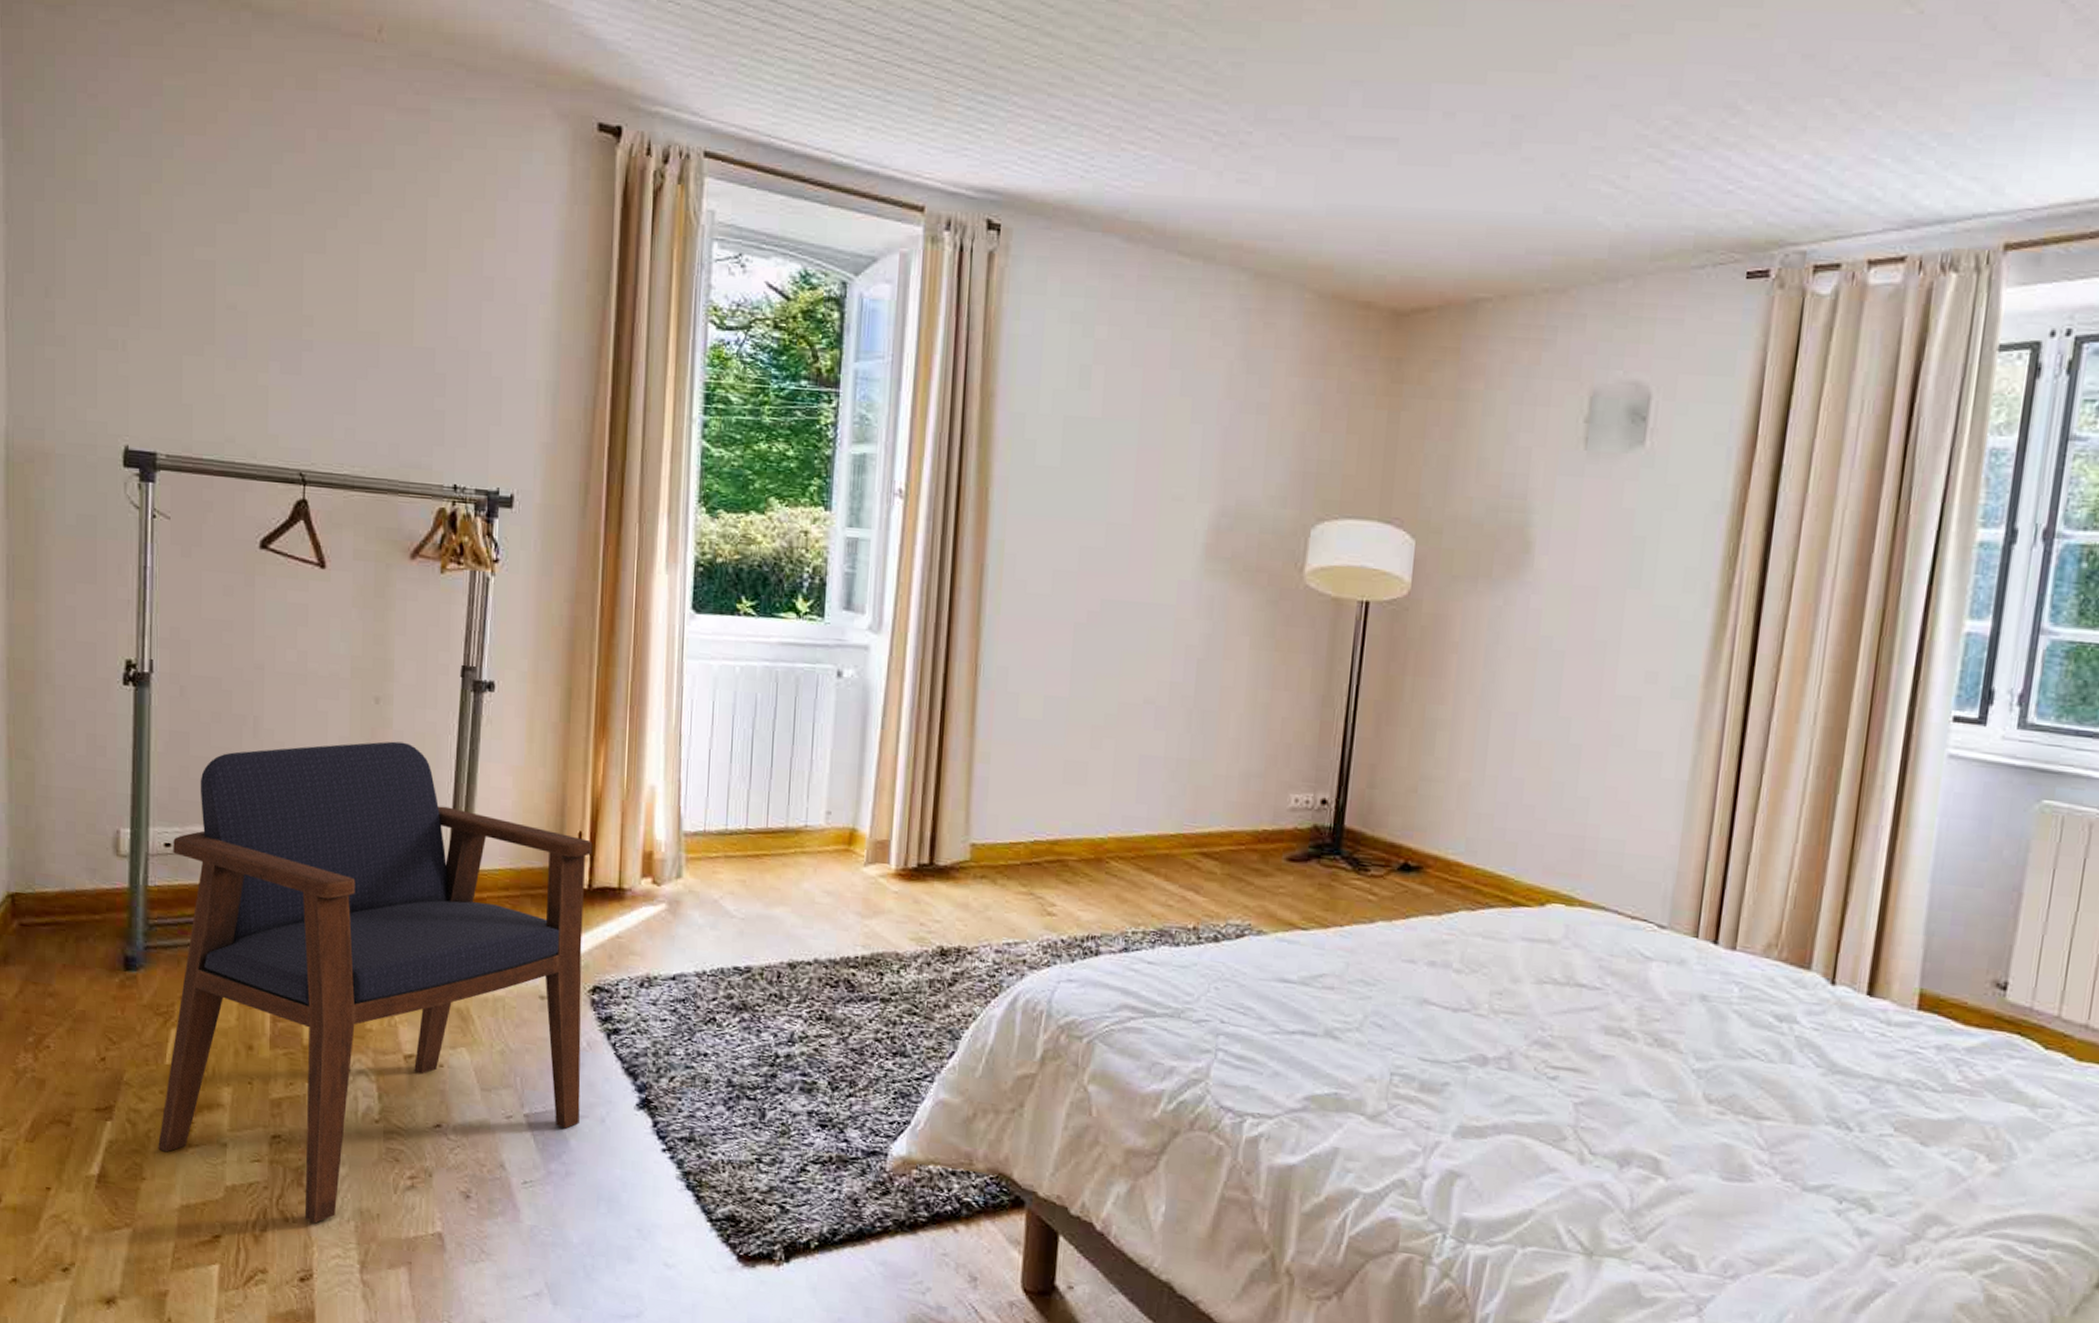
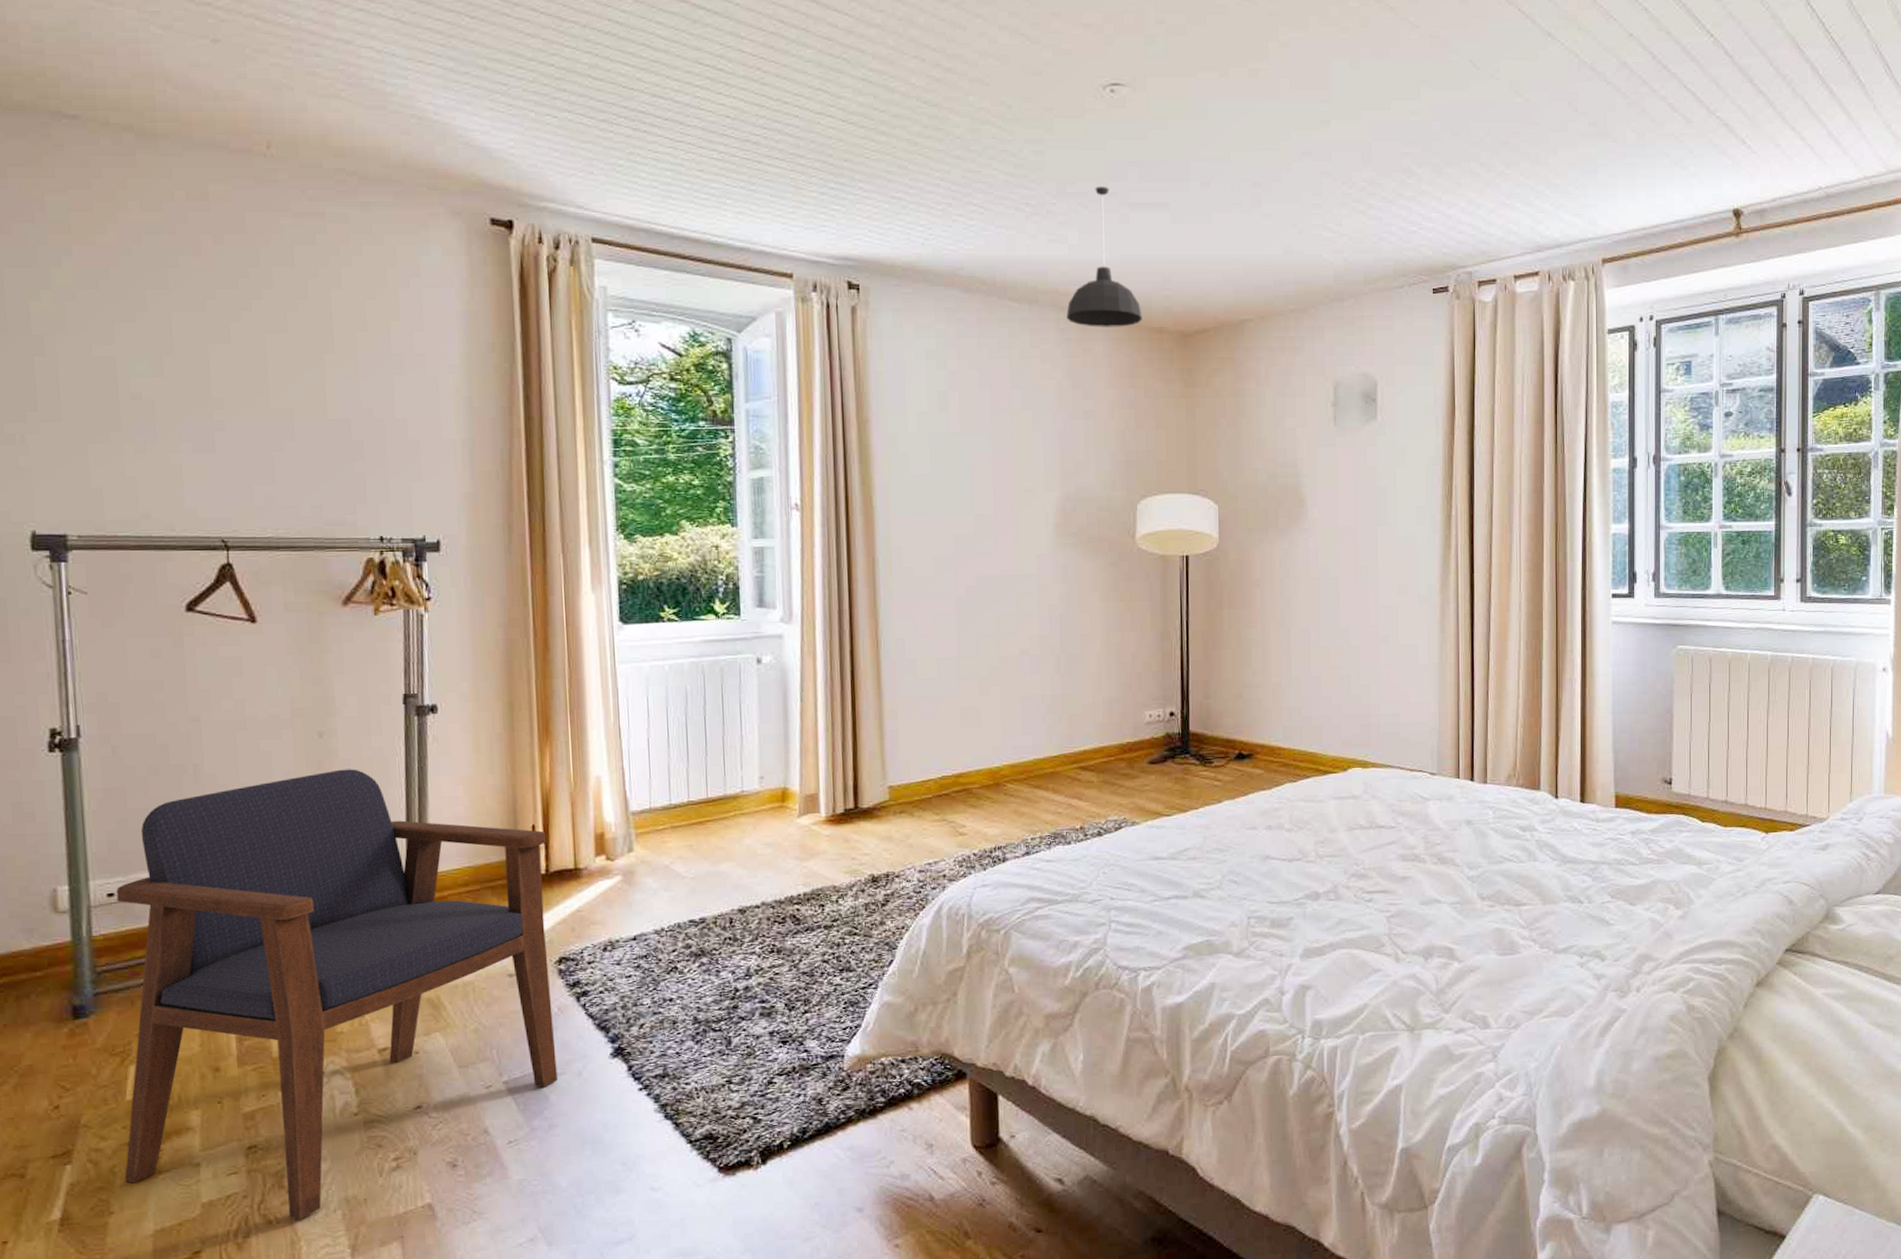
pendant lamp: none [1248,113,1346,298] -> present [1066,187,1142,327]

